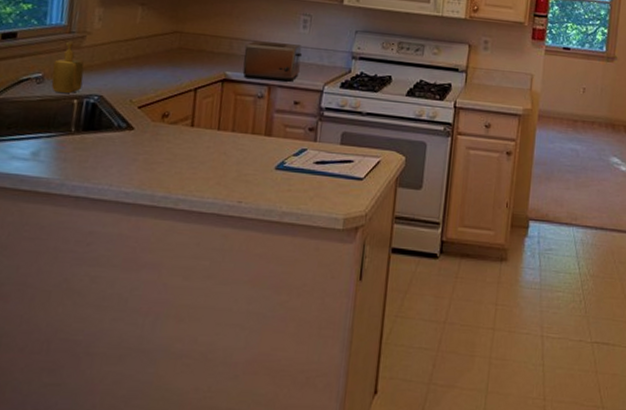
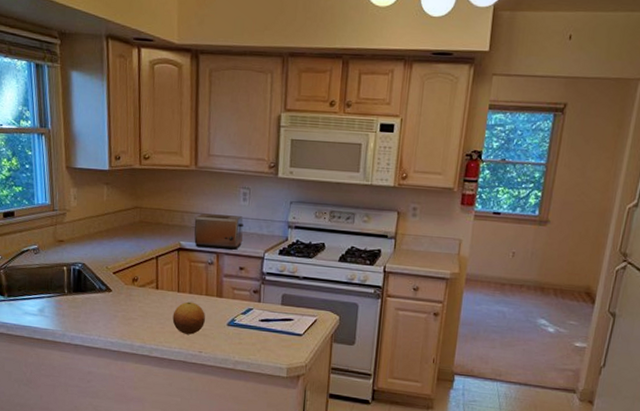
soap dispenser: present [51,41,85,94] -> none [44,218,69,262]
fruit: none [207,141,250,181] -> present [172,301,205,335]

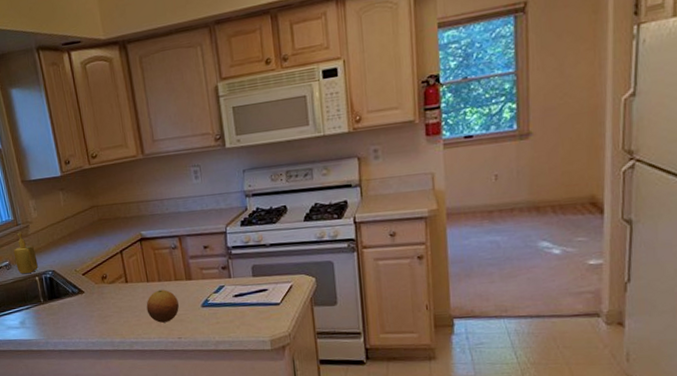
soap dispenser: none [44,218,69,262] -> present [13,232,38,275]
toaster: present [194,213,244,250] -> none [150,195,202,234]

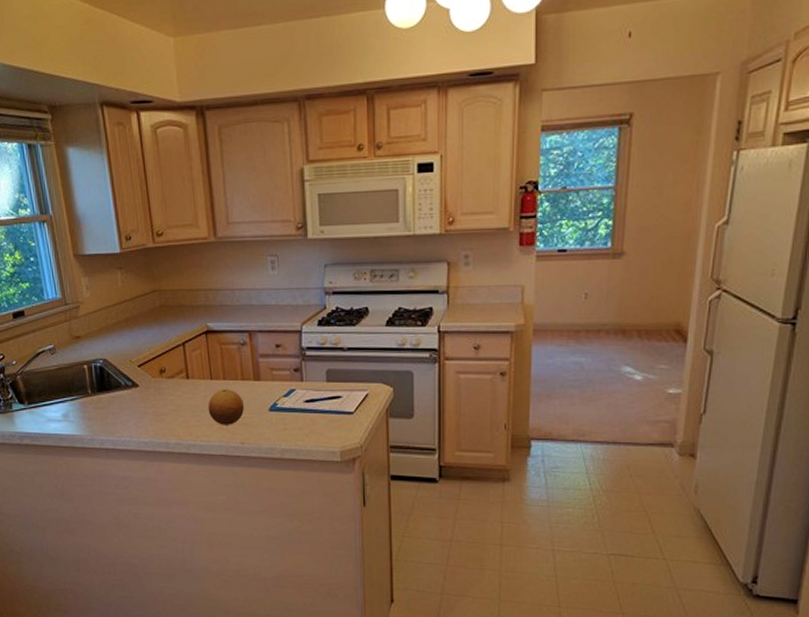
soap dispenser: present [13,232,38,275] -> none [59,313,88,361]

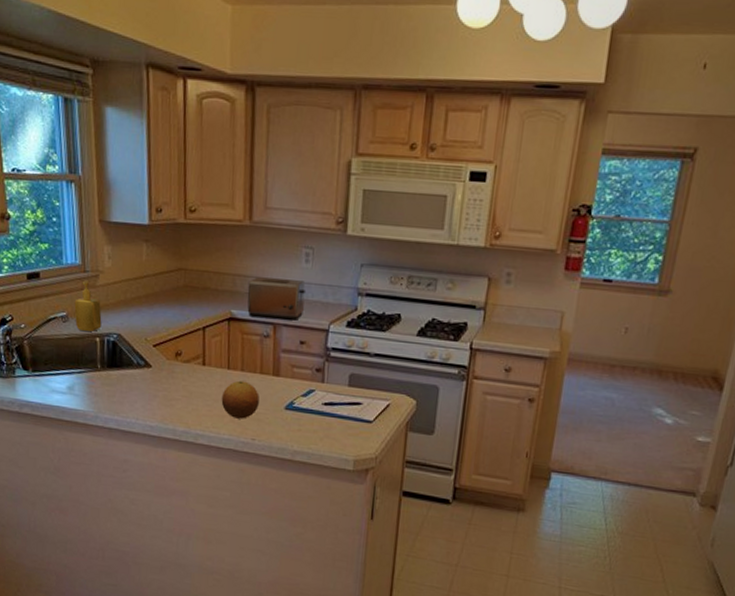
soap dispenser: none [59,313,88,361] -> present [74,280,102,332]
toaster: none [220,287,276,327] -> present [247,277,306,321]

